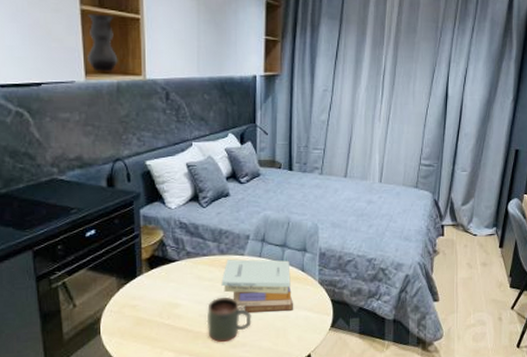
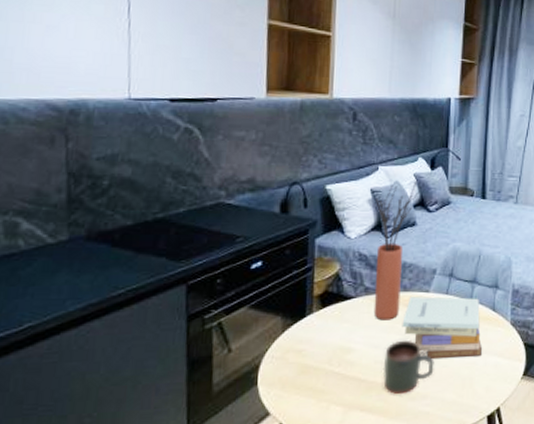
vase: present [87,13,118,72] -> none [271,29,304,89]
vase: none [191,155,231,280] -> present [373,181,420,321]

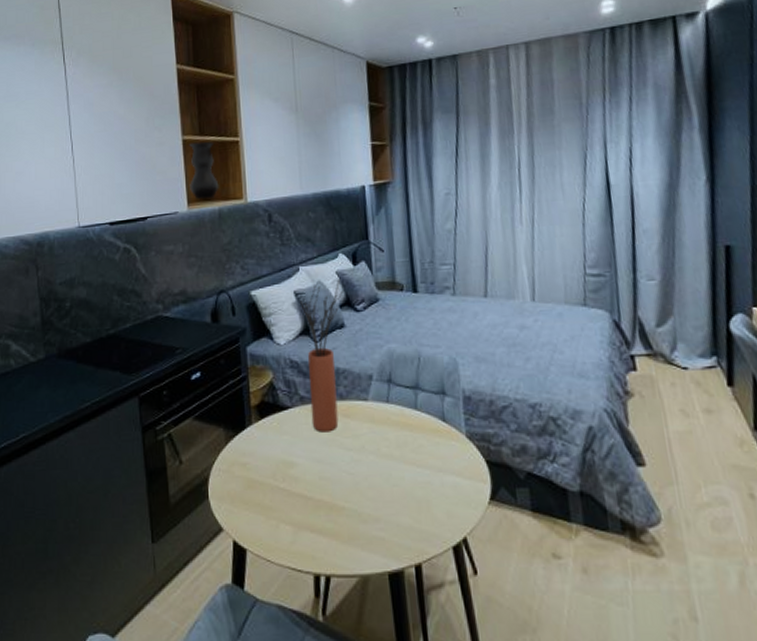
vase: none [271,29,304,89] -> present [189,142,219,200]
mug: present [382,341,434,394] -> none [328,455,384,514]
books: present [402,296,483,359] -> none [342,405,437,476]

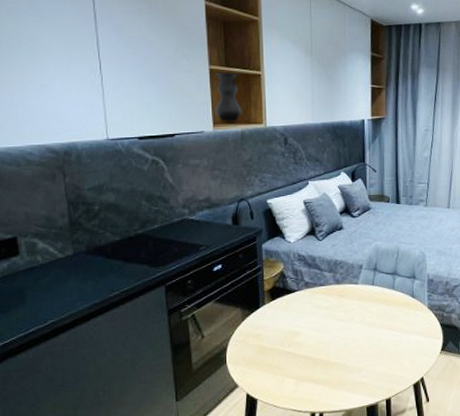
vase: present [300,279,345,433] -> none [308,192,344,309]

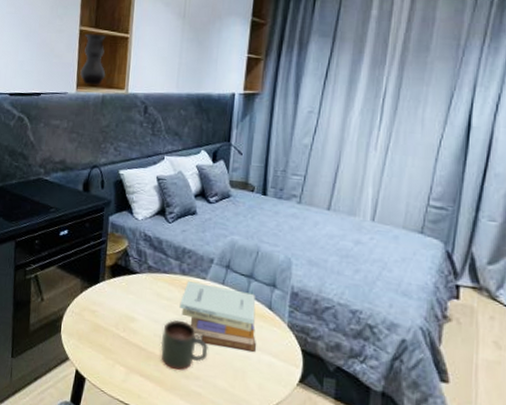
mug: none [324,325,367,368] -> present [160,320,208,370]
books: none [337,287,406,339] -> present [179,281,257,352]

